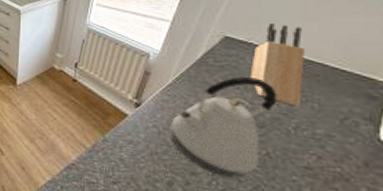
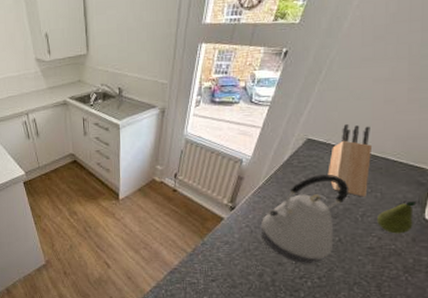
fruit: none [315,115,366,156] -> present [377,201,415,234]

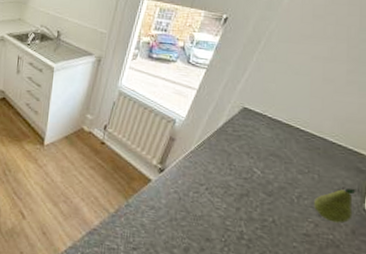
kettle: present [261,174,350,264] -> none [190,146,286,245]
knife block: present [327,124,373,197] -> none [263,98,311,177]

